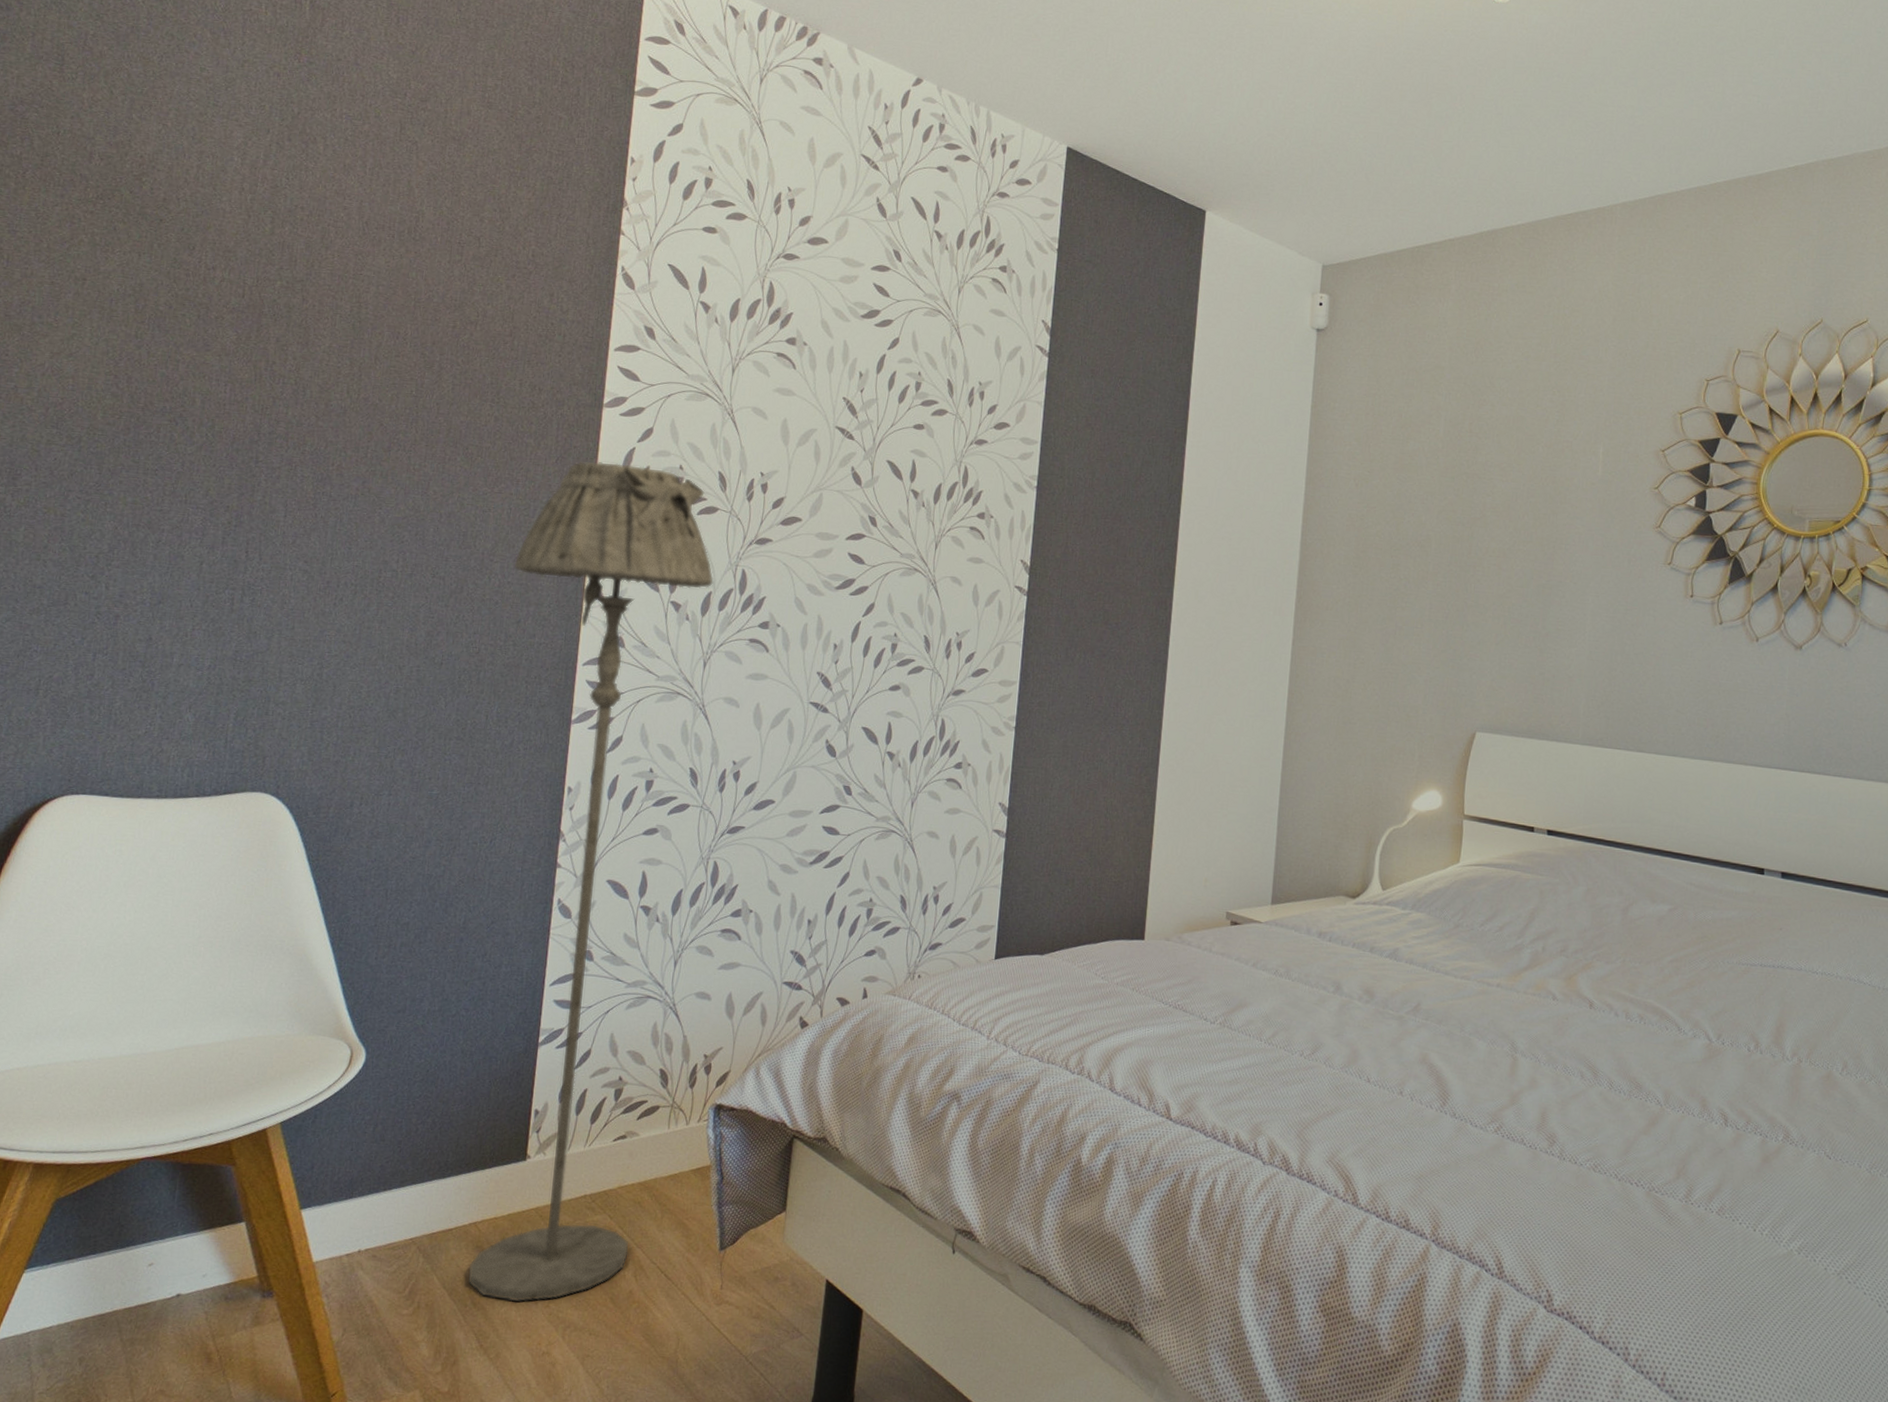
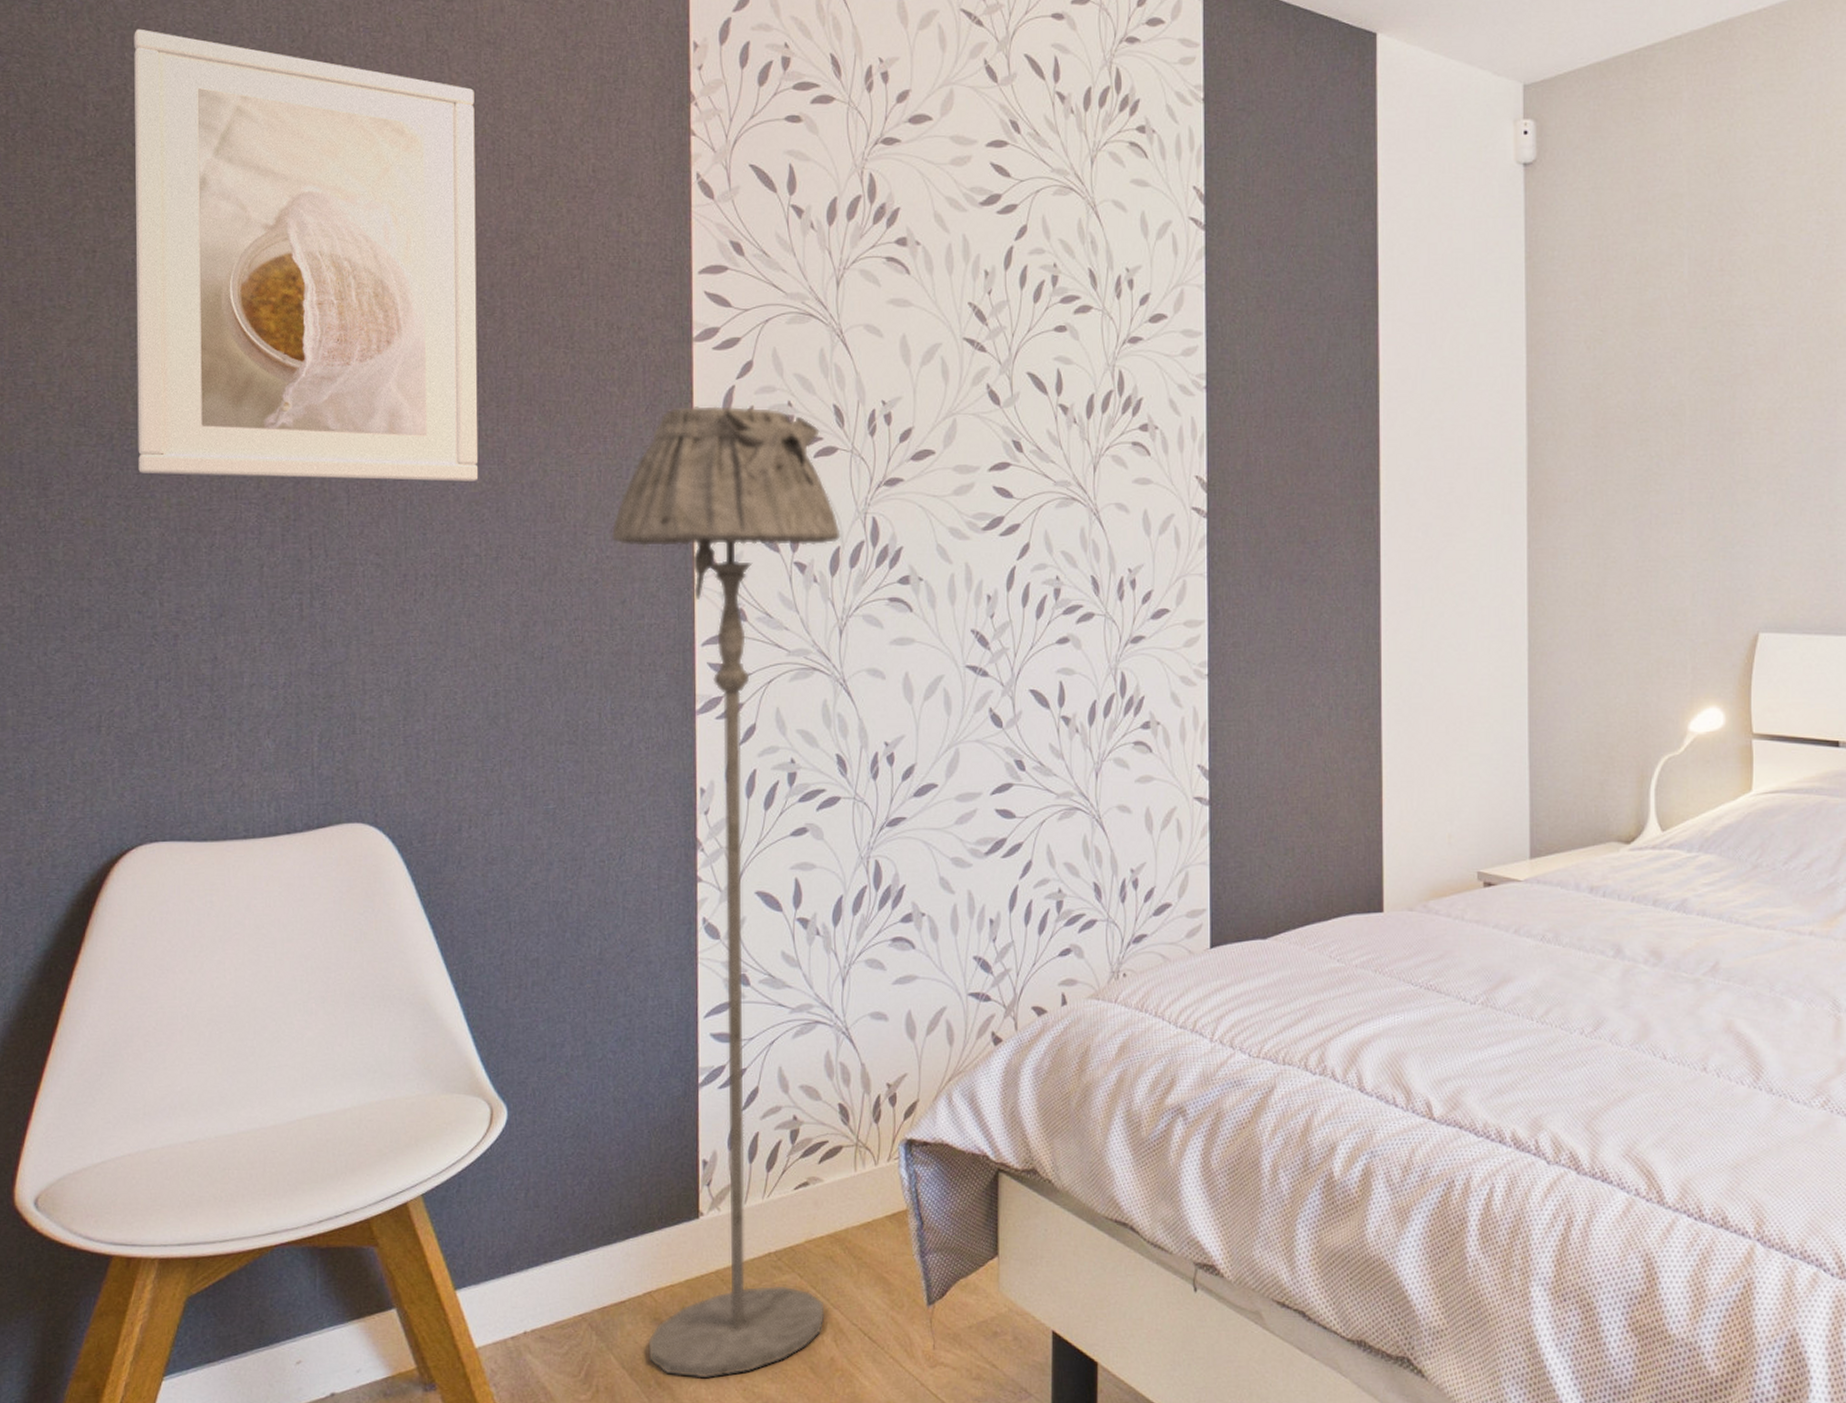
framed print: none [101,95,437,508] -> present [134,28,479,482]

